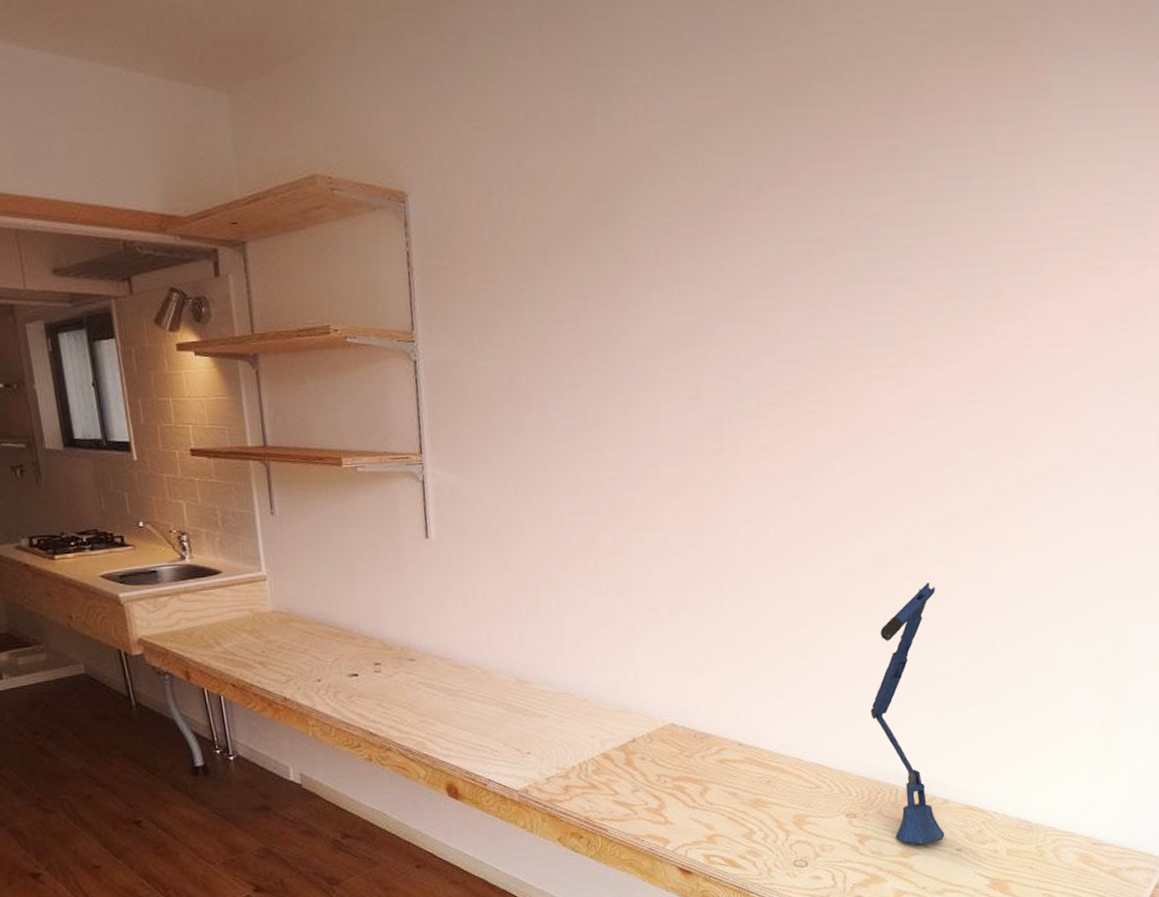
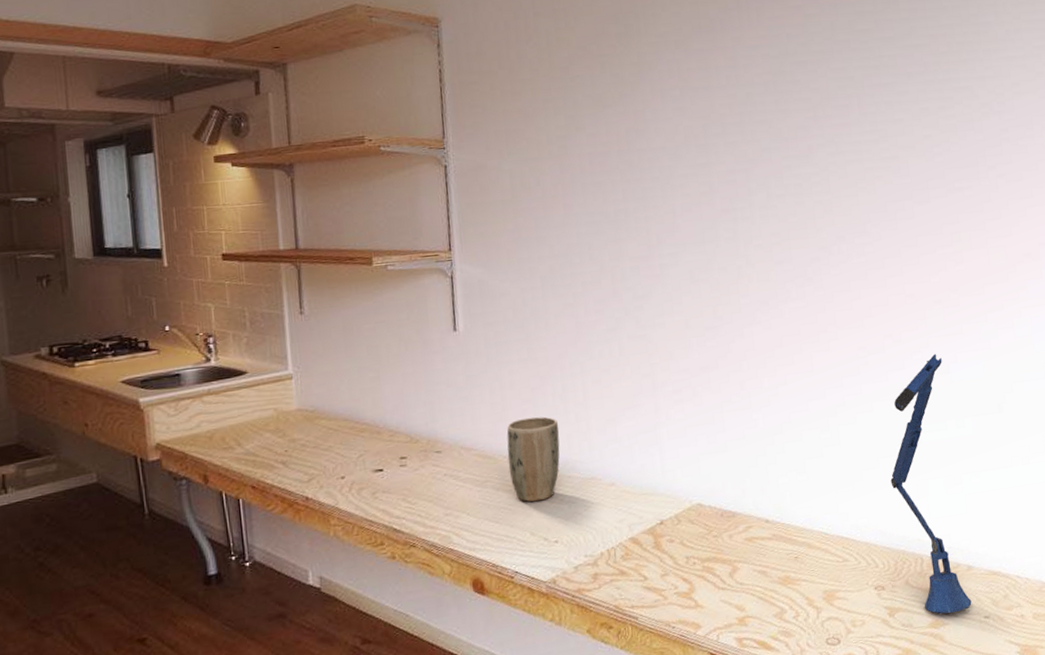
plant pot: none [480,629,533,714] -> present [506,416,560,502]

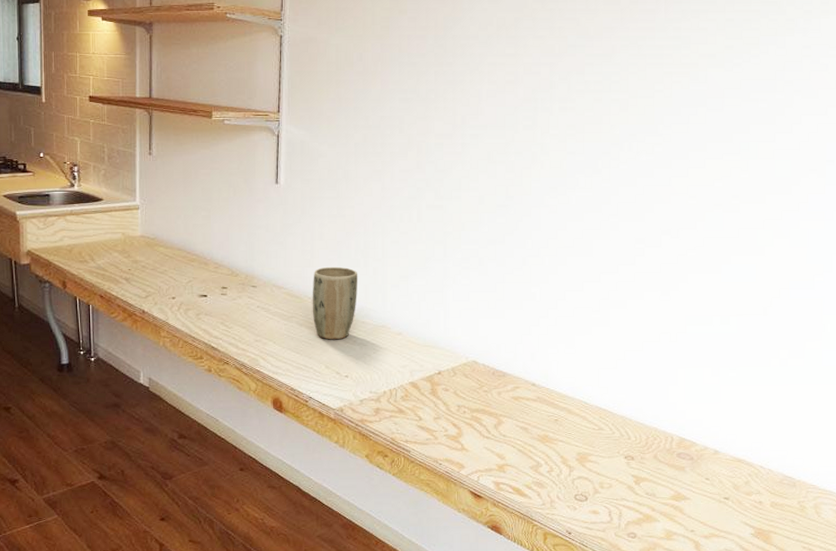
desk lamp: present [890,354,972,614] -> none [652,254,715,490]

